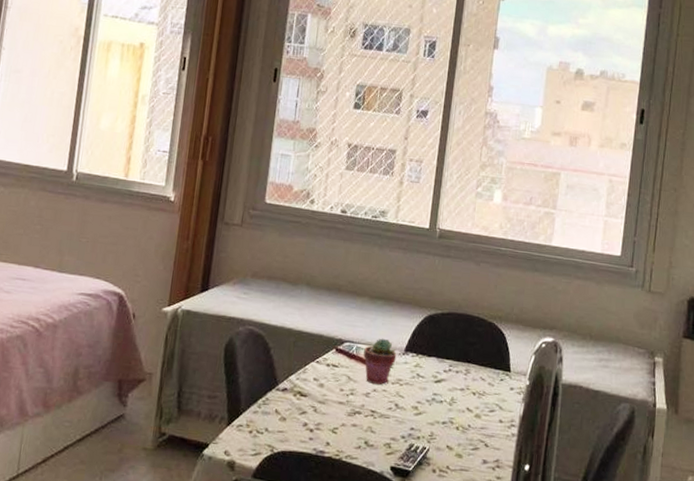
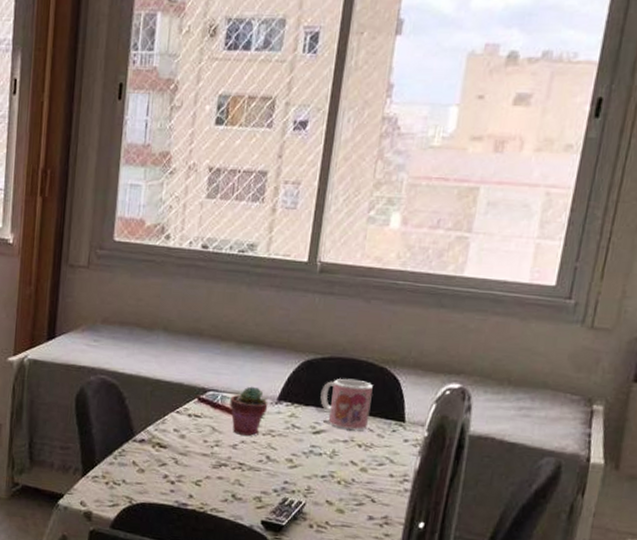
mug: none [440,332,484,379] -> present [320,378,373,430]

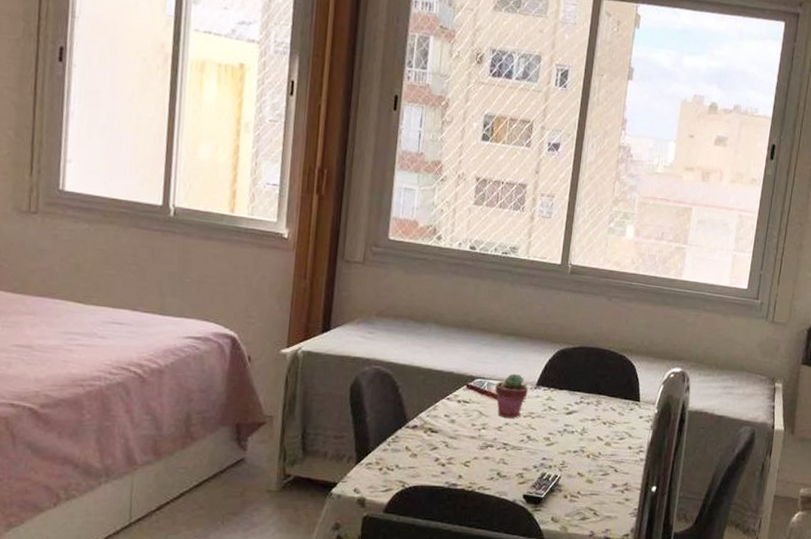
mug: present [320,378,373,430] -> none [572,365,615,410]

